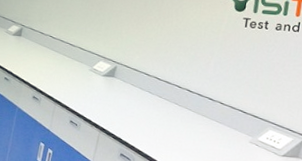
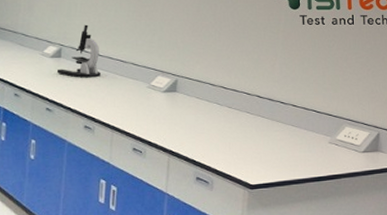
microscope: none [16,9,54,57] -> present [56,24,100,78]

